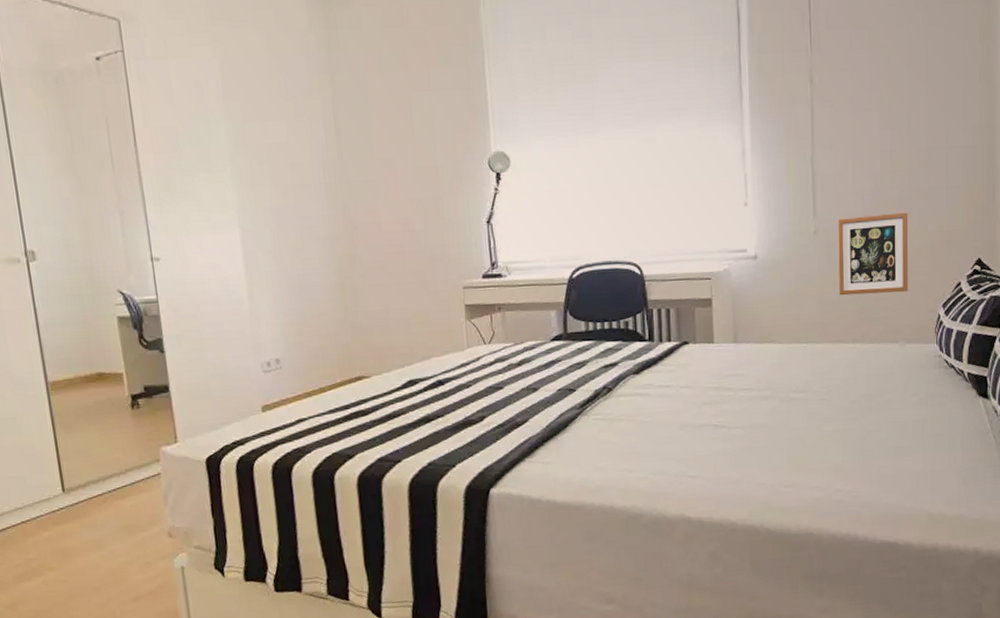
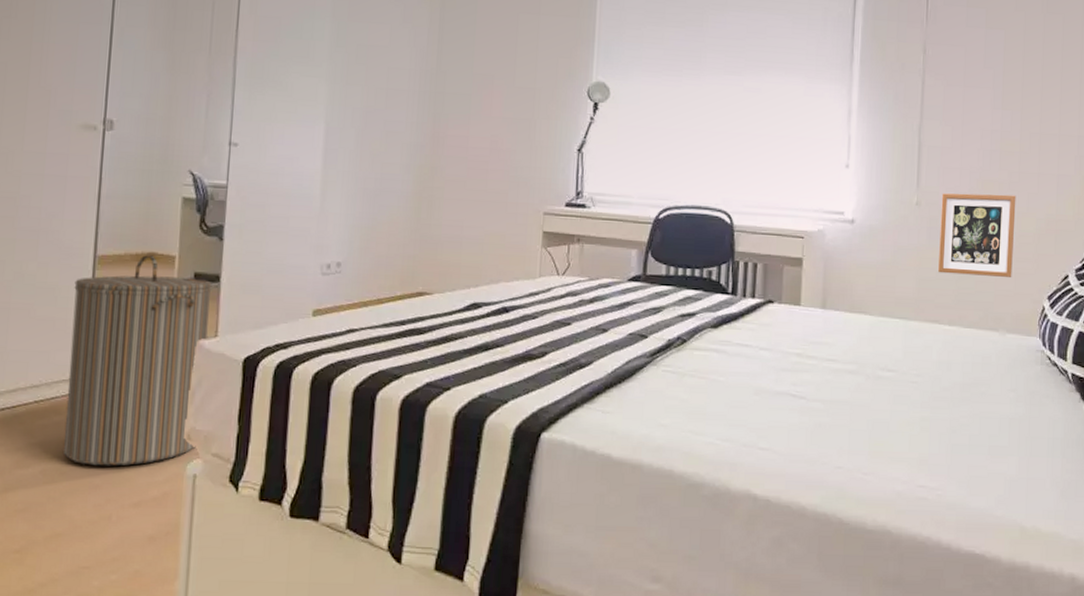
laundry hamper: none [33,374,178,571] -> present [64,254,212,466]

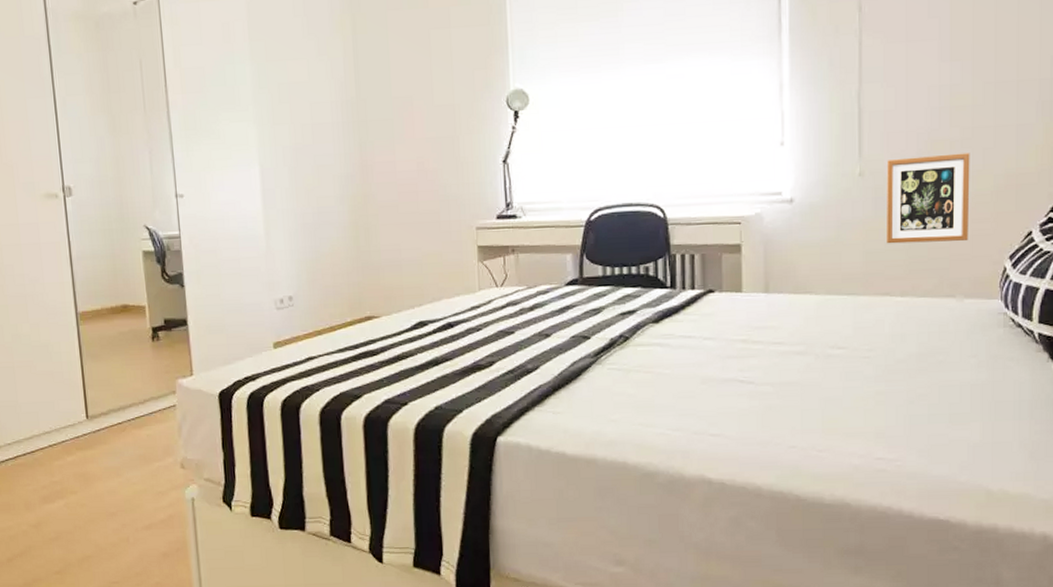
laundry hamper: present [64,254,212,466] -> none [63,306,190,497]

